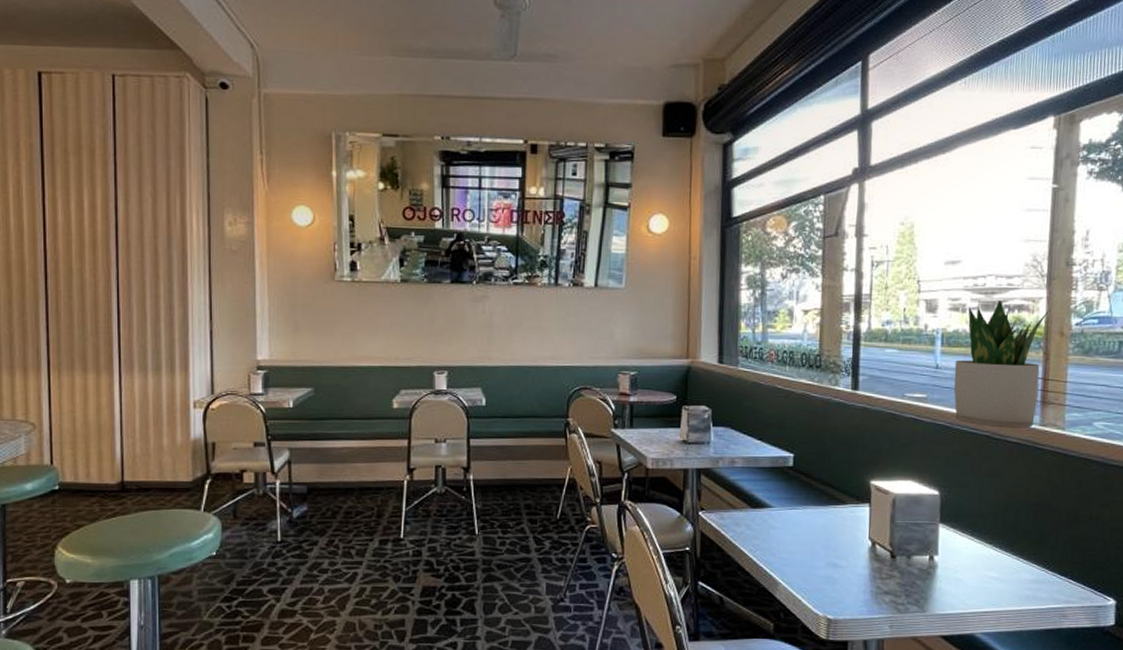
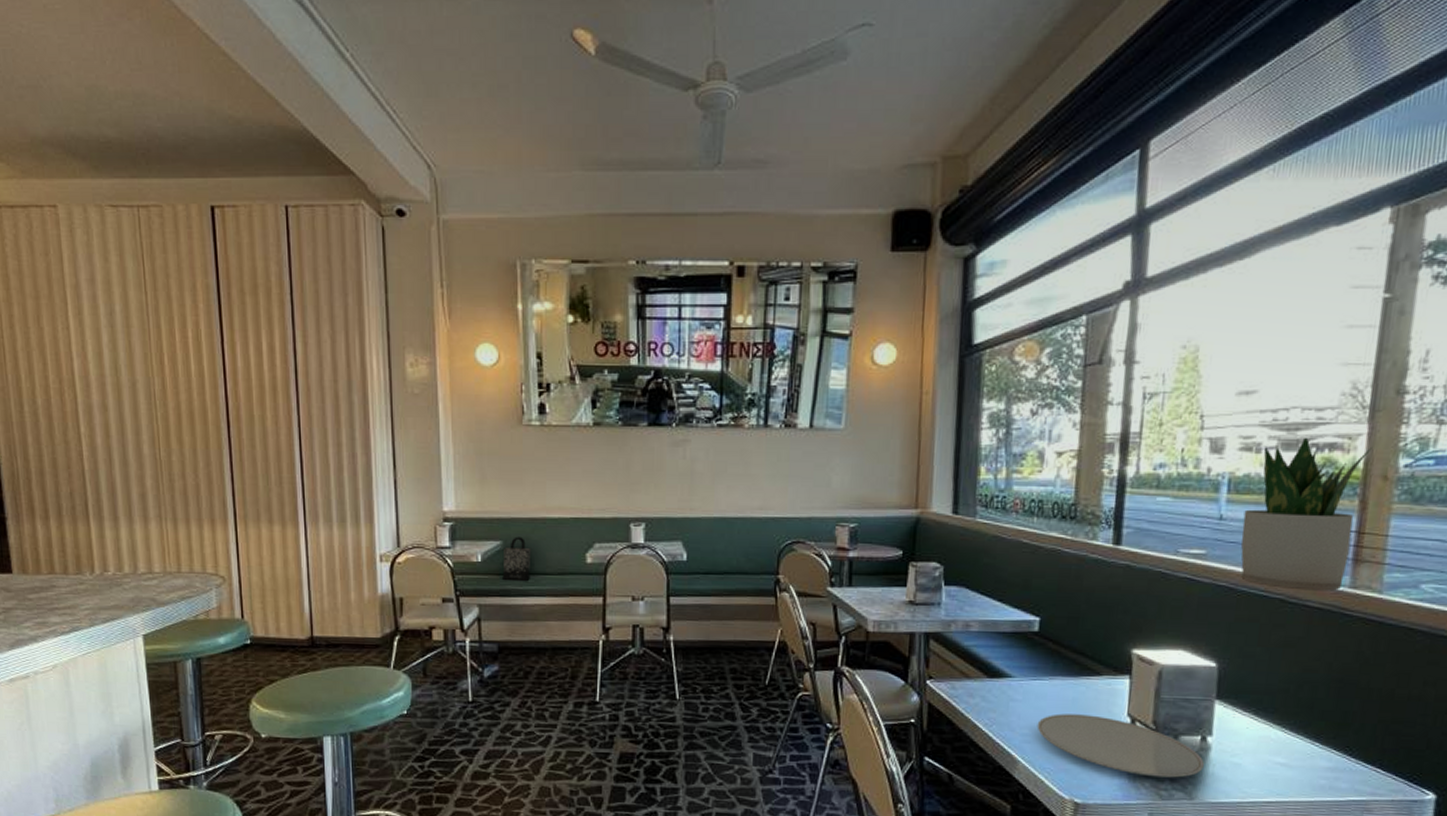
shopping bag: none [313,384,341,426] -> present [502,536,531,582]
plate: none [794,539,933,593] -> present [1037,713,1204,778]

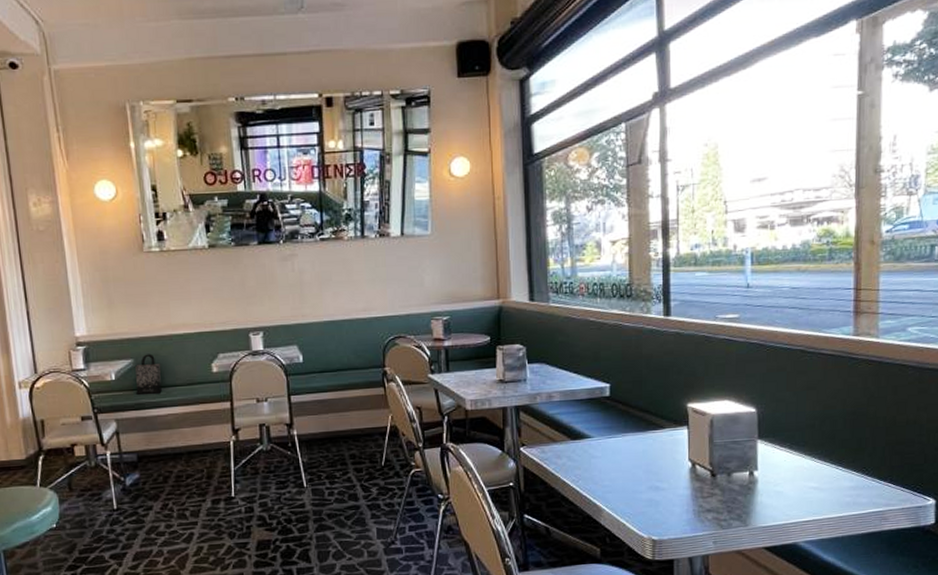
plate: present [1037,713,1204,778] -> none [615,463,753,511]
planter: present [1241,438,1372,591] -> none [765,214,860,342]

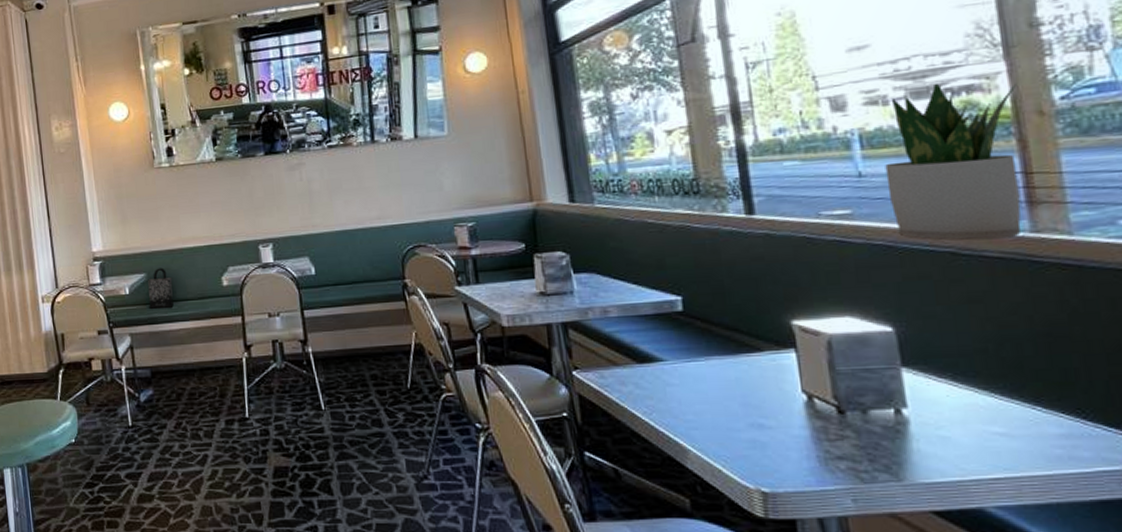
planter: none [765,214,860,342] -> present [885,84,1022,241]

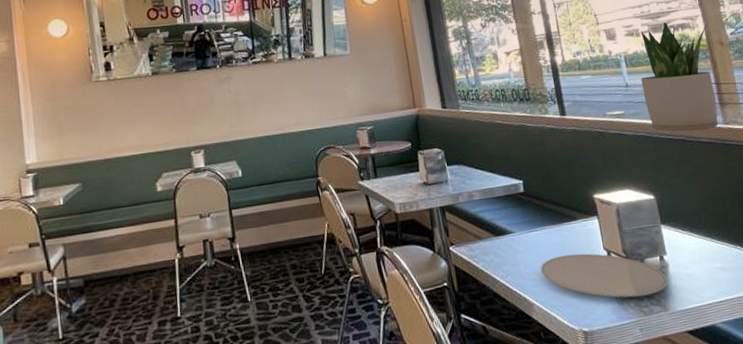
shopping bag: present [148,268,174,310] -> none [83,177,109,219]
plate: none [701,394,905,458] -> present [540,253,668,298]

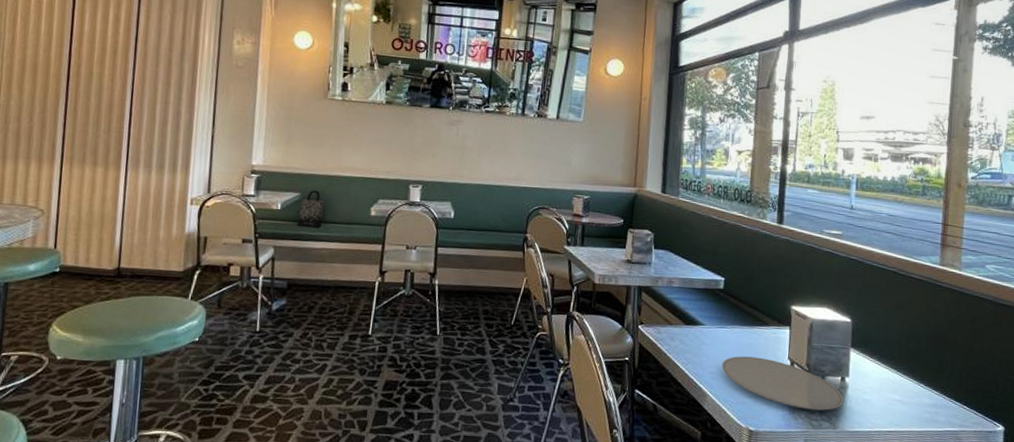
shopping bag: none [83,177,109,219] -> present [297,190,325,229]
planter: present [641,22,719,132] -> none [866,153,950,267]

